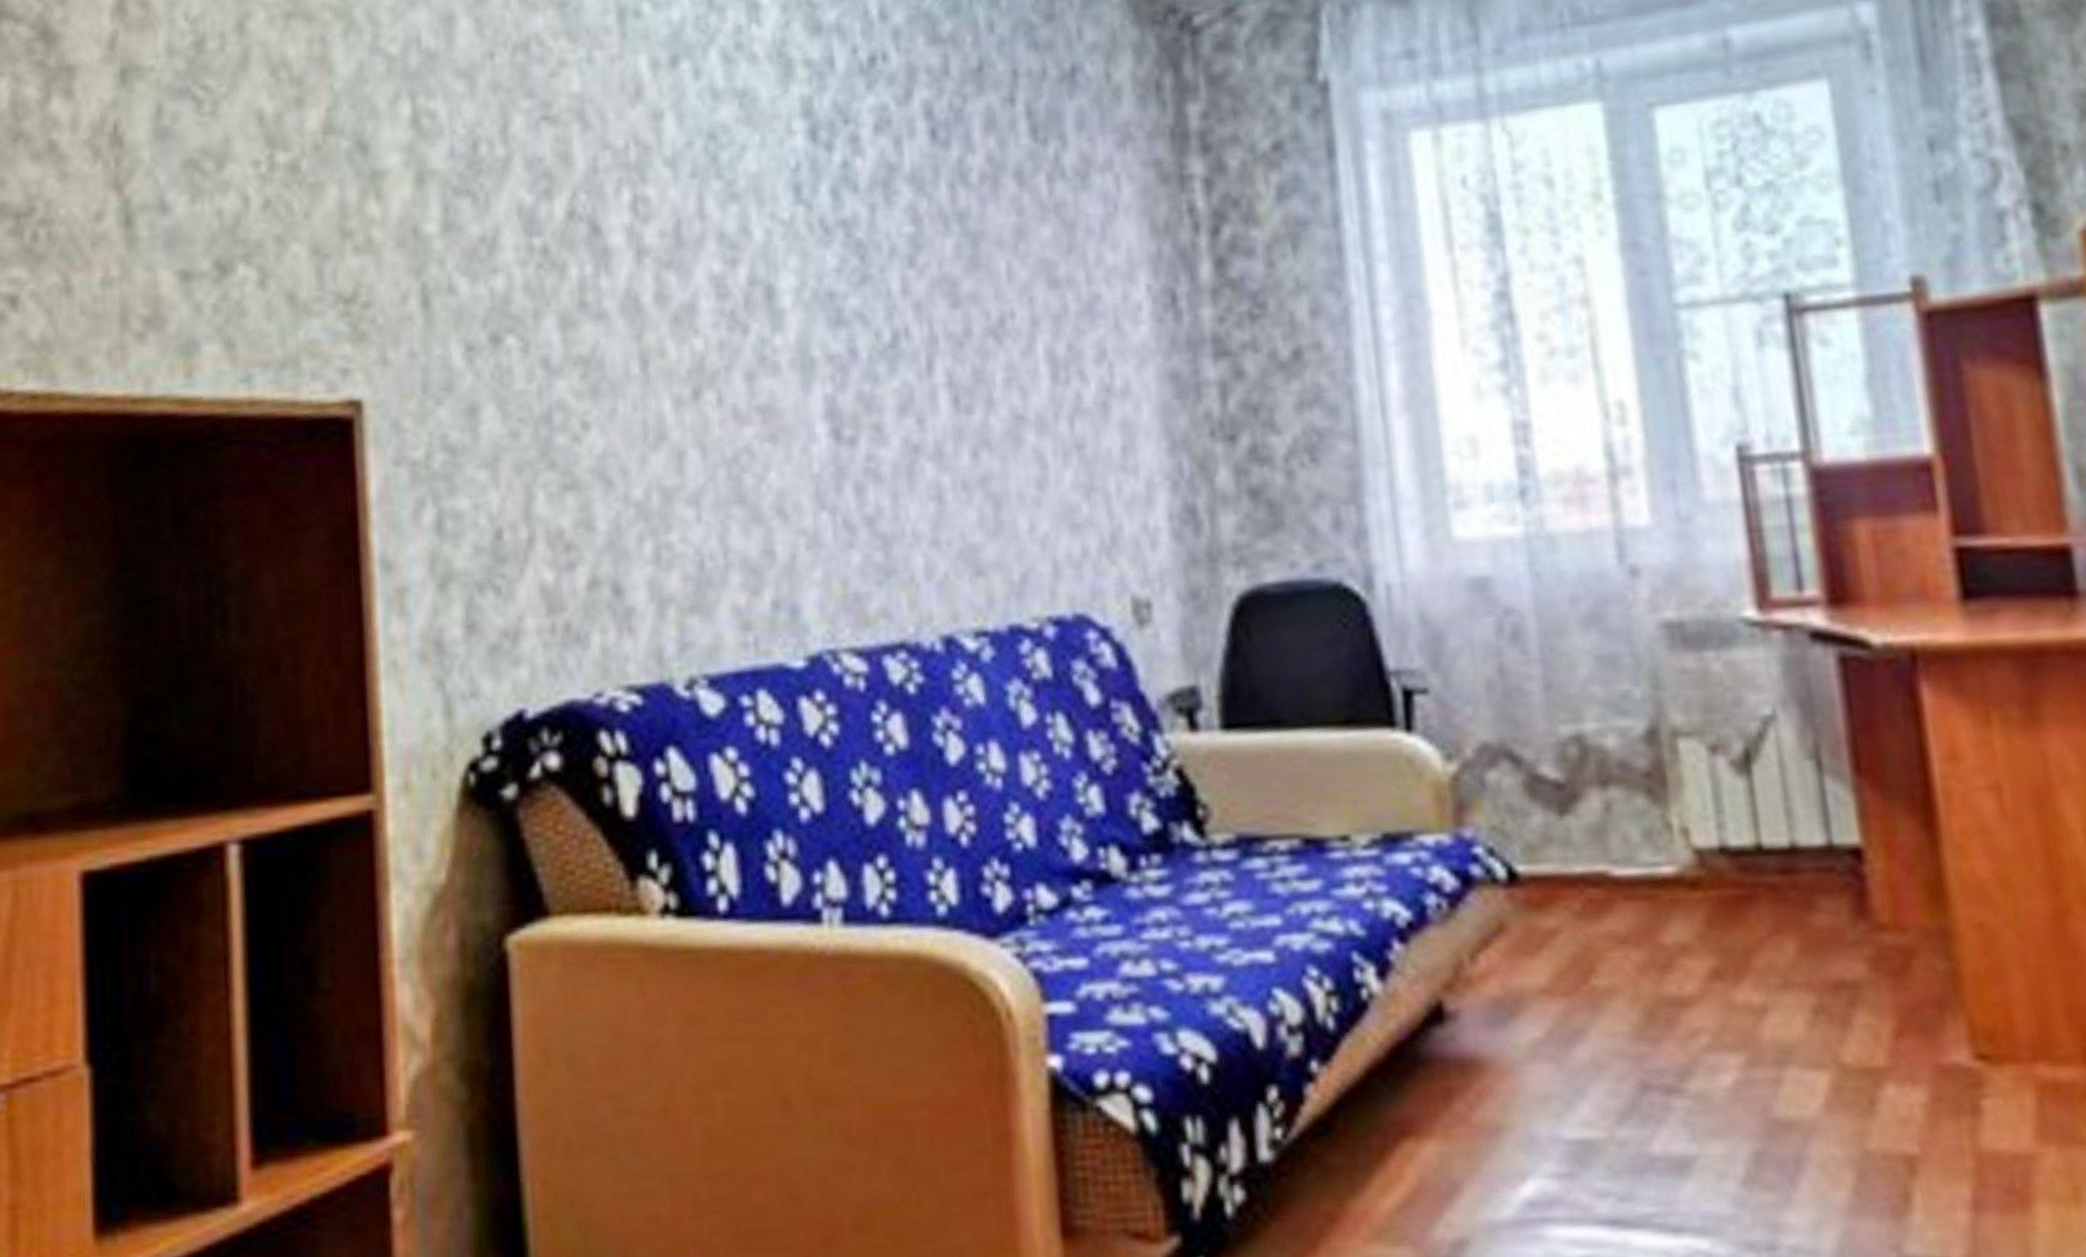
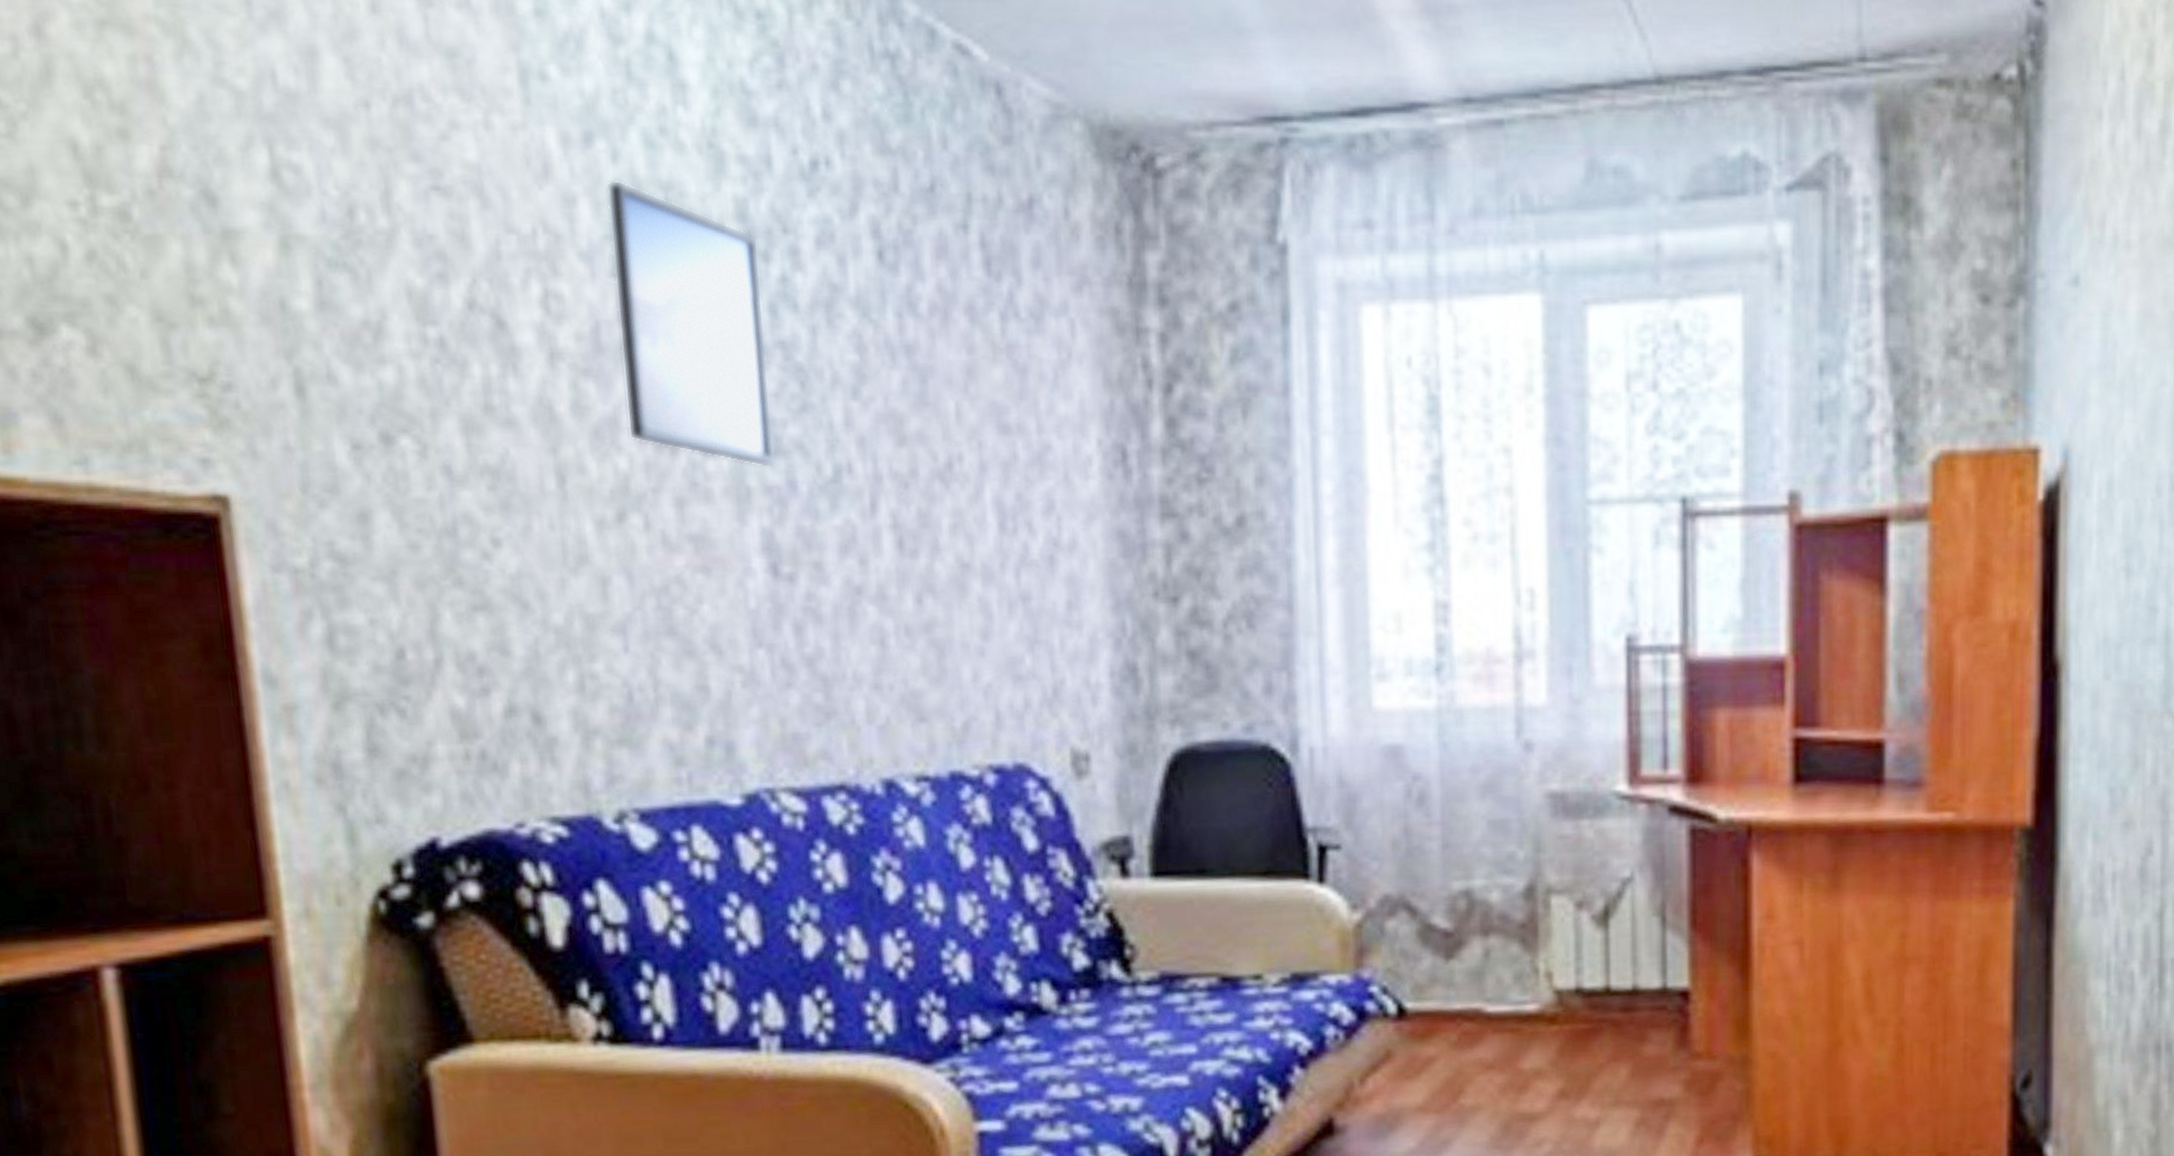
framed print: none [689,93,838,338] -> present [606,179,776,467]

